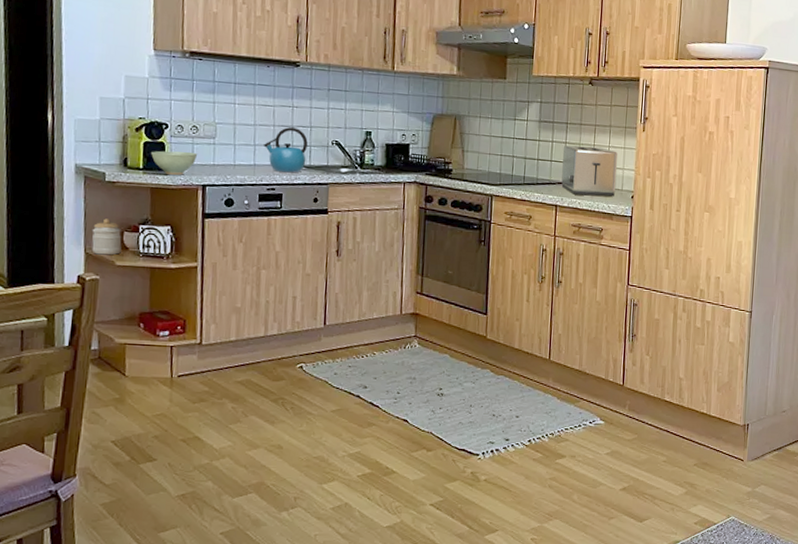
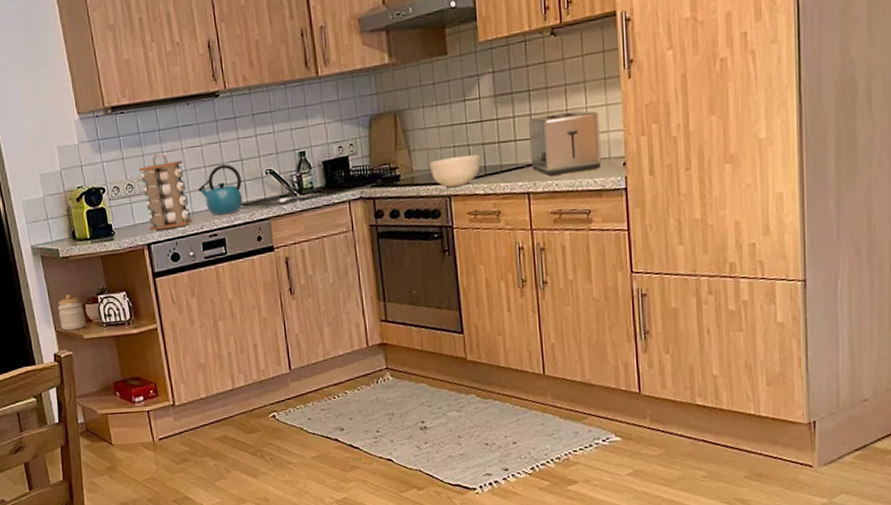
bowl: present [151,150,198,176] -> none [95,211,138,241]
spice rack: none [207,103,253,176] -> present [138,152,192,231]
bowl: none [478,163,522,189] -> present [429,154,481,188]

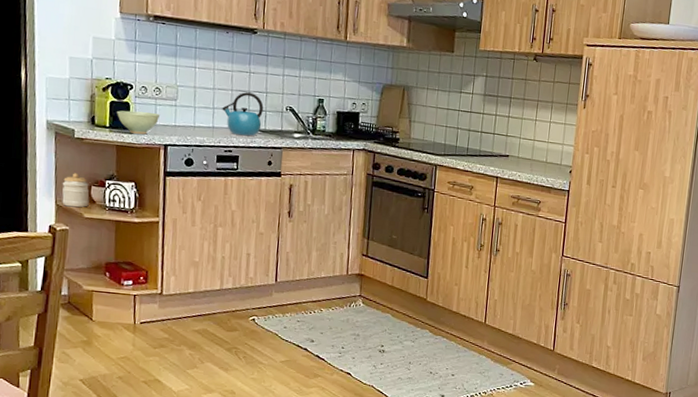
bowl: none [95,211,138,241] -> present [117,110,161,135]
spice rack: present [138,152,192,231] -> none [169,66,212,138]
bowl: present [429,154,481,188] -> none [424,133,466,160]
toaster: present [528,110,602,177] -> none [503,119,559,171]

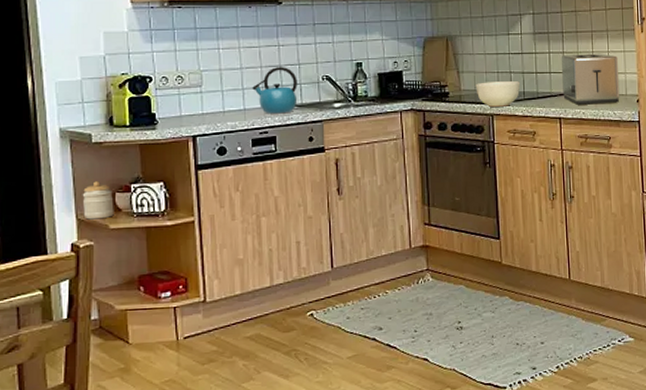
bowl: present [117,110,161,135] -> none [137,103,186,130]
bowl: none [424,133,466,160] -> present [475,80,521,108]
toaster: none [503,119,559,171] -> present [561,53,620,106]

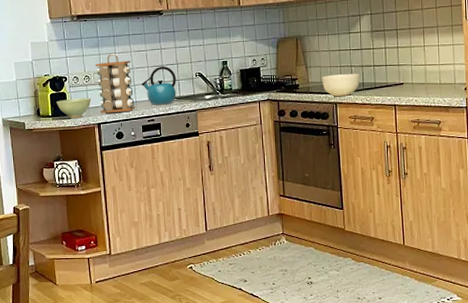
jar: present [82,181,114,220] -> none [20,159,43,189]
bowl: none [137,103,186,130] -> present [57,97,92,119]
spice rack: none [191,48,243,125] -> present [95,53,135,114]
toaster: present [561,53,620,106] -> none [395,47,449,94]

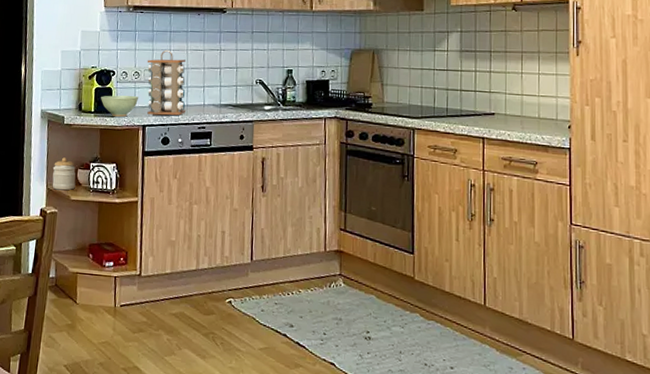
jar: none [20,159,43,189] -> present [52,157,76,191]
kettle: present [141,66,177,105] -> none [195,69,234,112]
bowl: present [321,73,360,97] -> none [398,96,444,122]

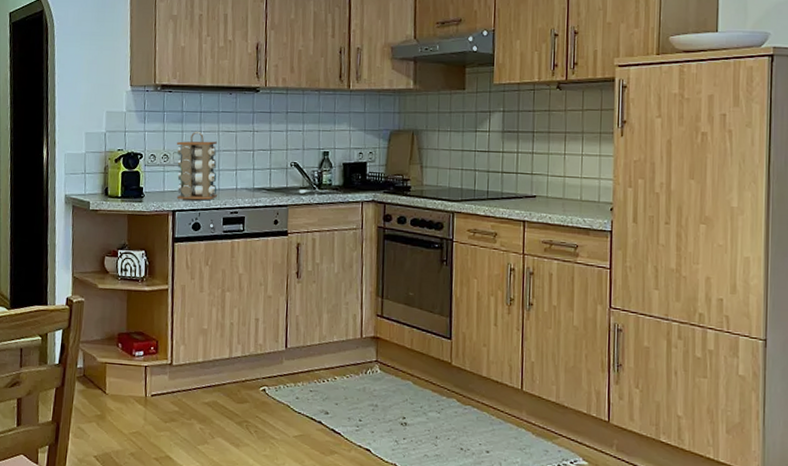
jar: present [52,157,76,191] -> none [78,244,103,279]
bowl: present [101,95,139,118] -> none [128,179,169,203]

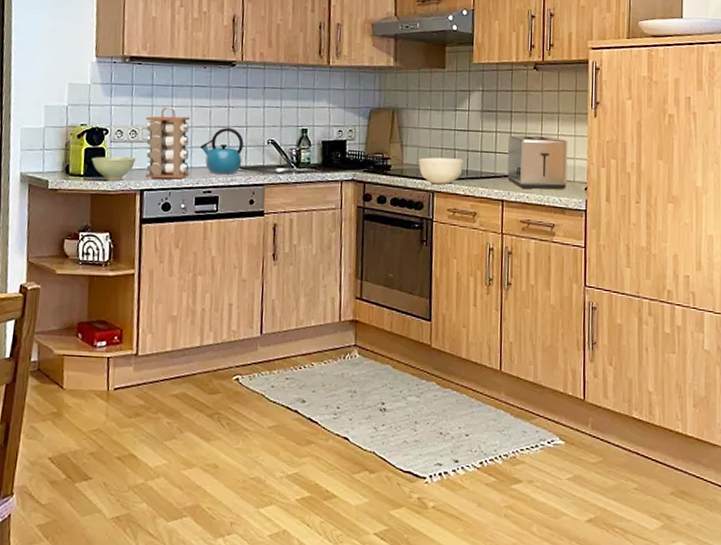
bowl: none [128,179,169,203] -> present [92,156,137,181]
kettle: none [227,151,268,196] -> present [200,128,244,175]
bowl: none [438,178,485,205] -> present [418,157,465,185]
toaster: none [529,155,593,210] -> present [507,135,569,189]

